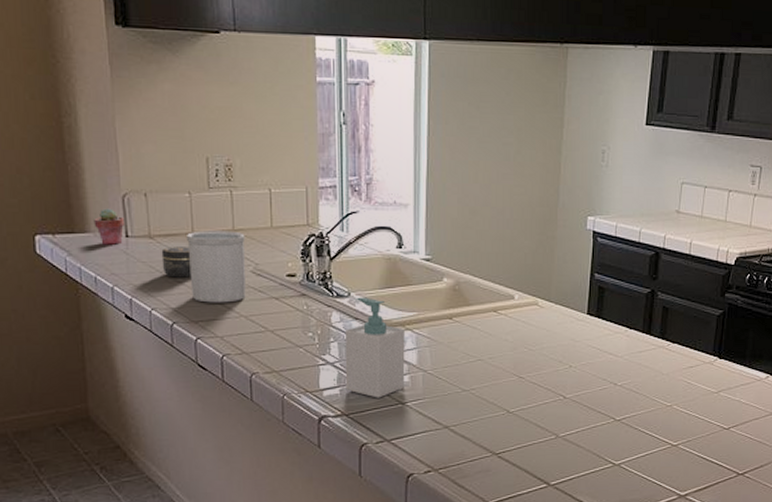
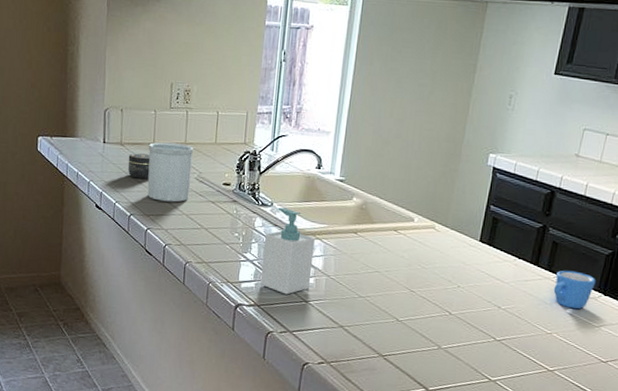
potted succulent: present [93,208,124,245] -> none [81,119,104,149]
mug: none [669,336,710,377] -> present [553,270,596,310]

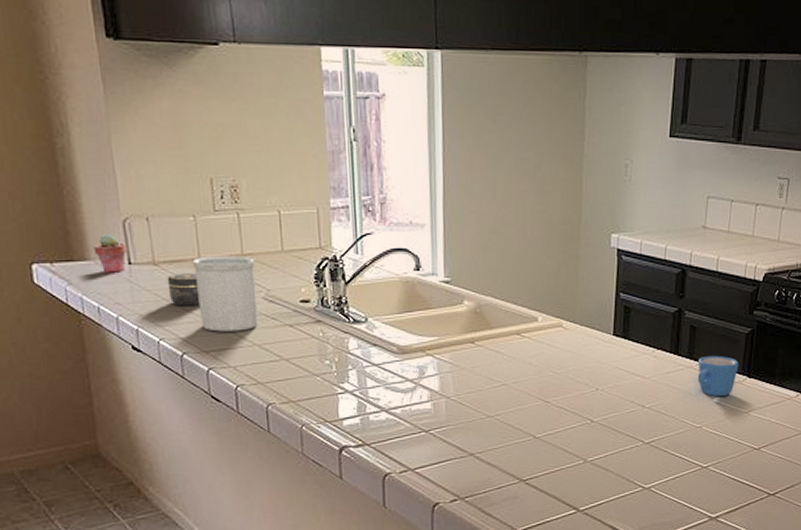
potted succulent: none [81,119,104,149] -> present [93,234,126,273]
soap bottle: present [260,207,315,295] -> none [363,322,427,427]

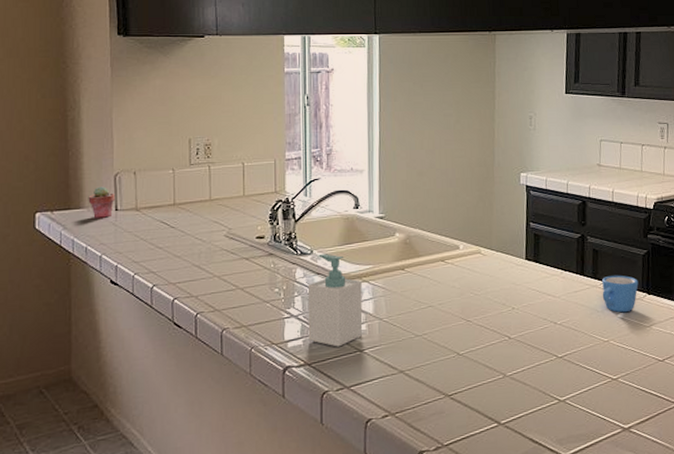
jar: present [167,273,200,306] -> none [146,216,172,245]
utensil holder: present [192,256,258,332] -> none [168,201,220,266]
soap bottle: none [363,322,427,427] -> present [307,254,363,347]

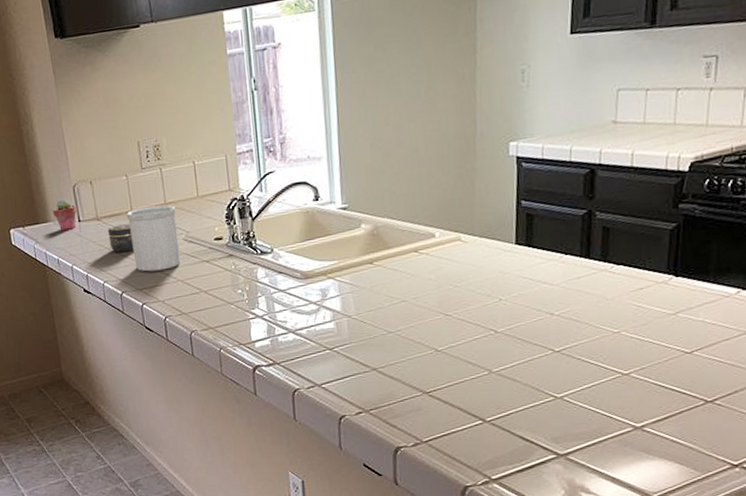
jar: none [146,216,172,245] -> present [107,224,134,253]
utensil holder: none [168,201,220,266] -> present [126,204,181,272]
soap bottle: present [307,254,363,347] -> none [270,251,331,346]
mug: present [602,275,639,313] -> none [613,255,663,300]

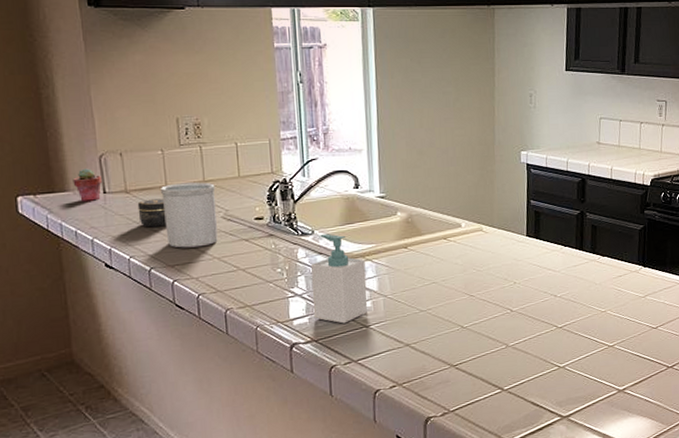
soap bottle: none [270,251,331,346] -> present [310,233,368,324]

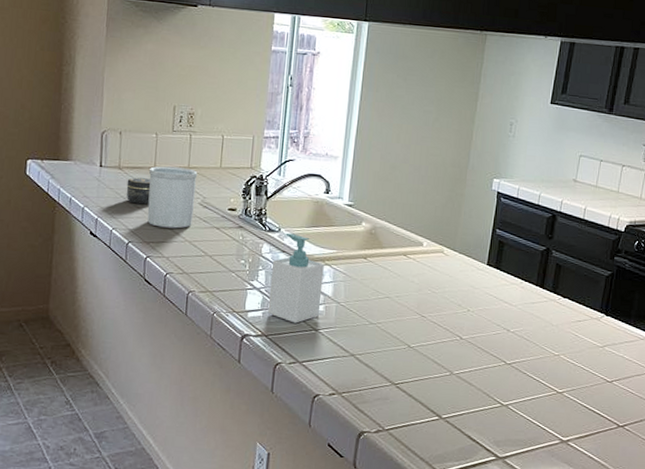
potted succulent: present [72,168,102,201] -> none [75,142,100,173]

